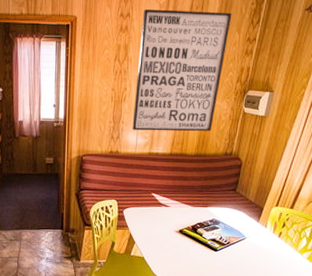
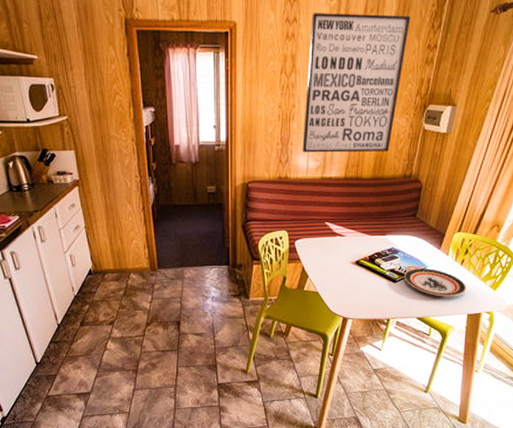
plate: none [225,239,285,267] -> present [405,269,467,297]

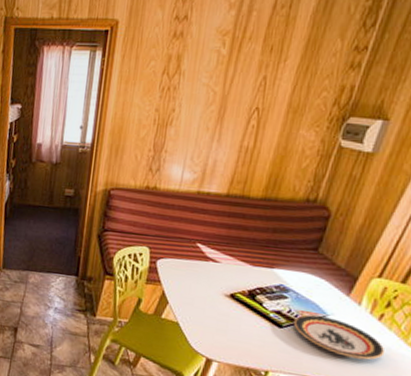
wall art: present [302,13,411,153] -> none [178,10,334,169]

